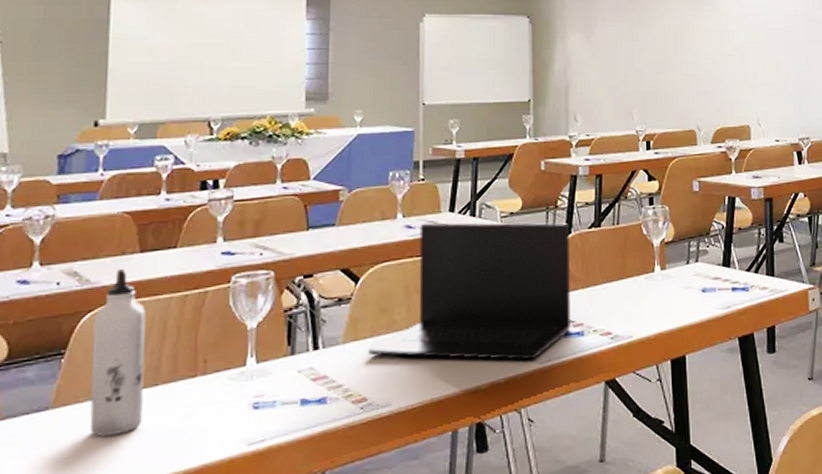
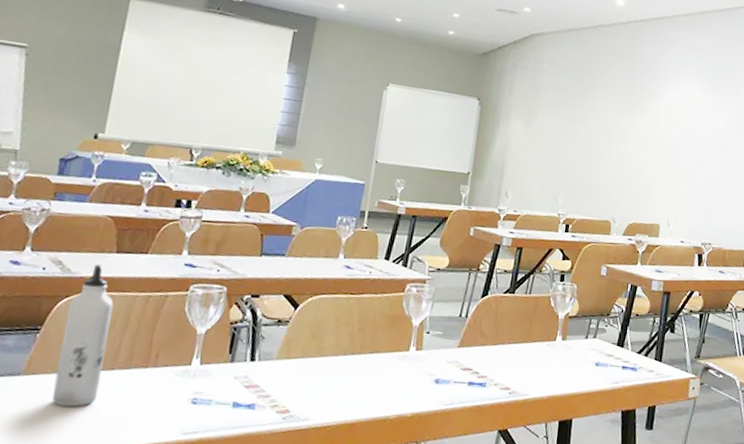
laptop: present [368,222,571,361] -> none [296,265,487,401]

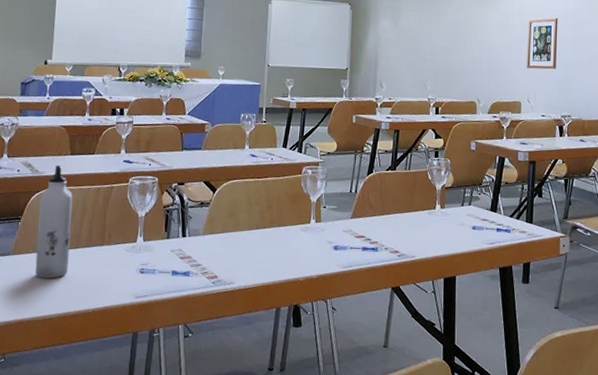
wall art: none [668,133,706,191] -> present [526,17,558,70]

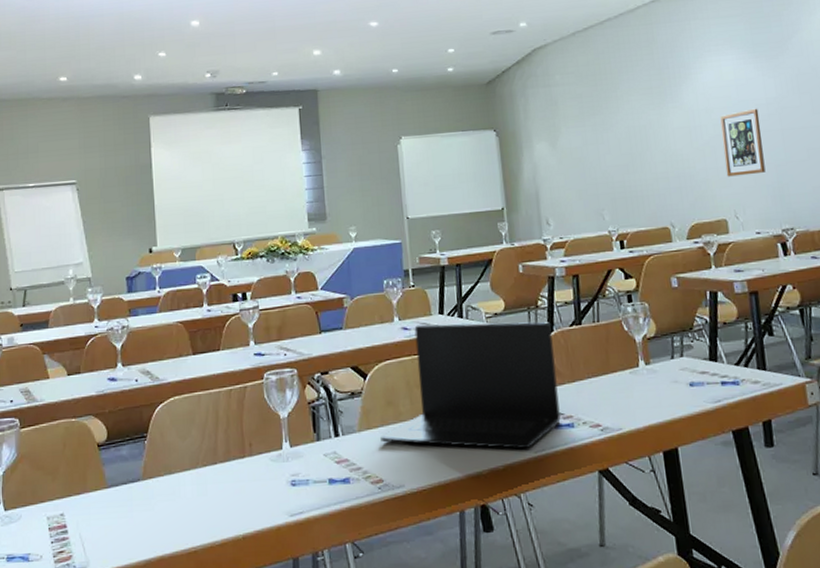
water bottle: present [35,165,73,278] -> none [165,369,208,504]
laptop: none [220,154,371,264] -> present [380,322,561,450]

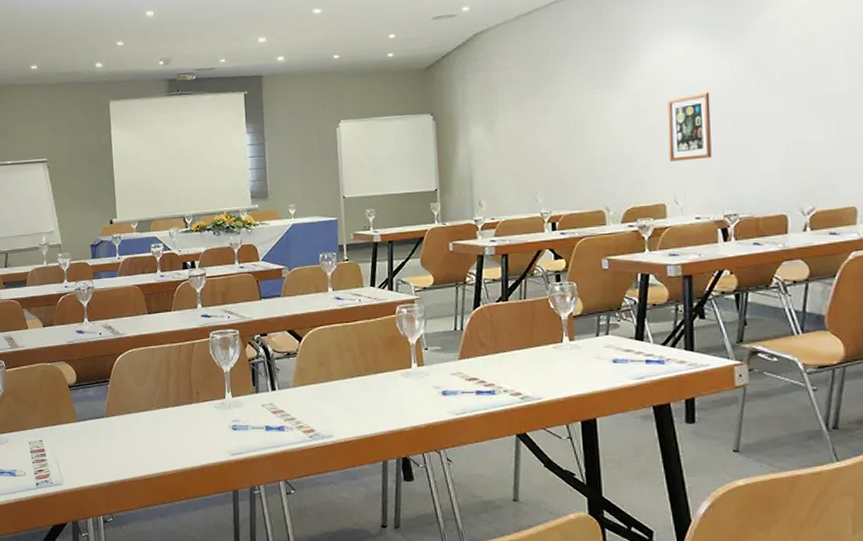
laptop: present [380,322,561,450] -> none [313,295,482,411]

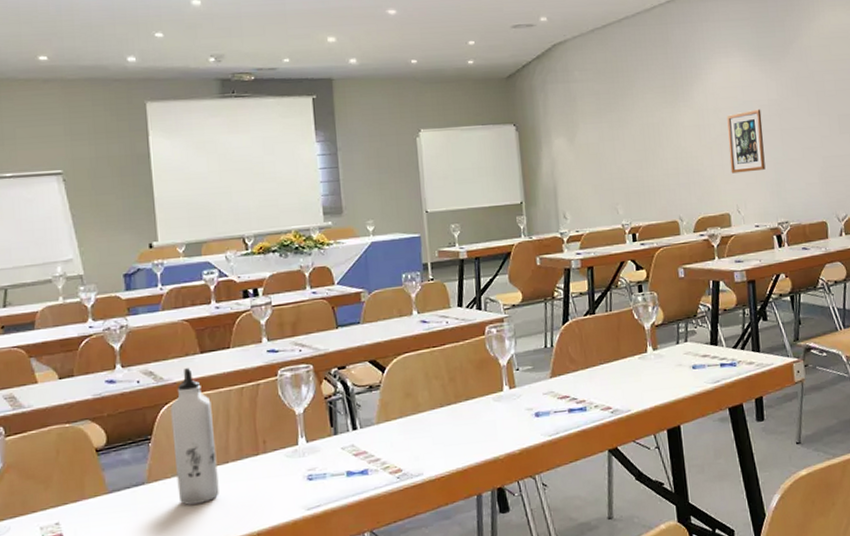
water bottle: none [124,325,161,438] -> present [170,368,219,505]

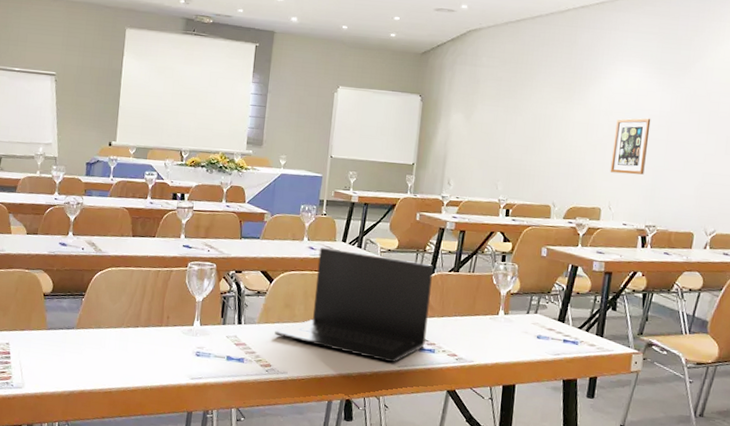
water bottle: present [170,368,219,505] -> none [97,246,134,354]
laptop: none [399,312,574,434] -> present [274,247,433,363]

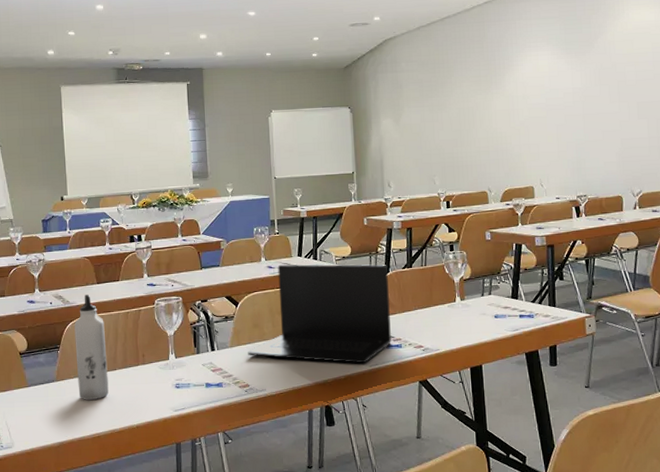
water bottle: none [97,246,134,354] -> present [74,295,109,400]
wall art: present [610,117,651,175] -> none [534,96,568,152]

